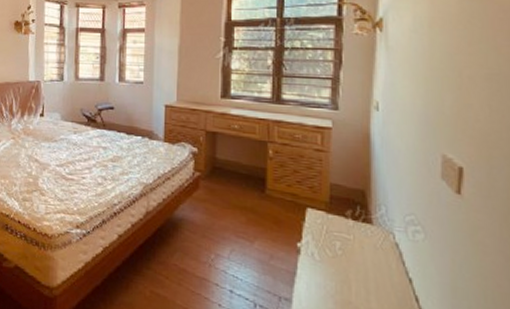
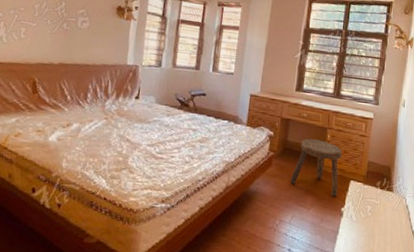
stool: none [224,155,292,228] -> present [290,138,343,197]

